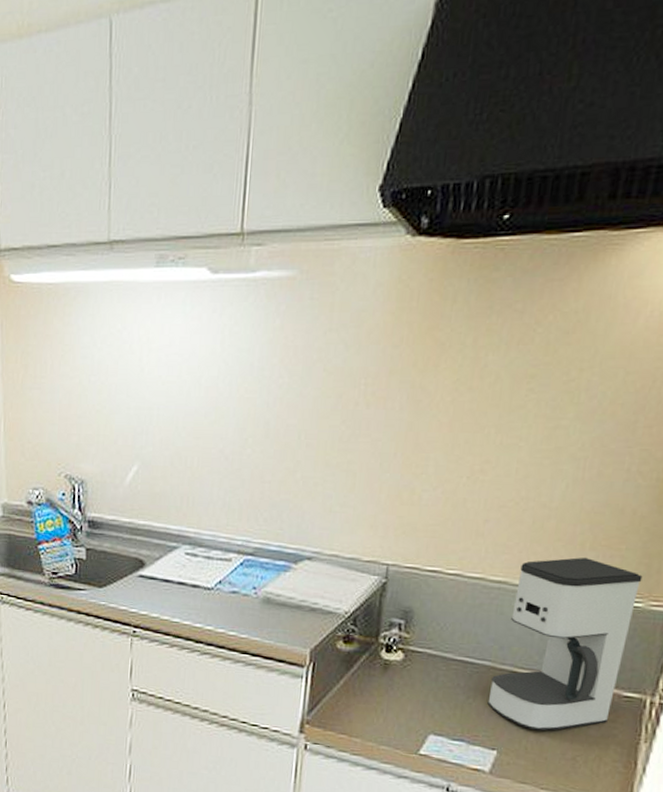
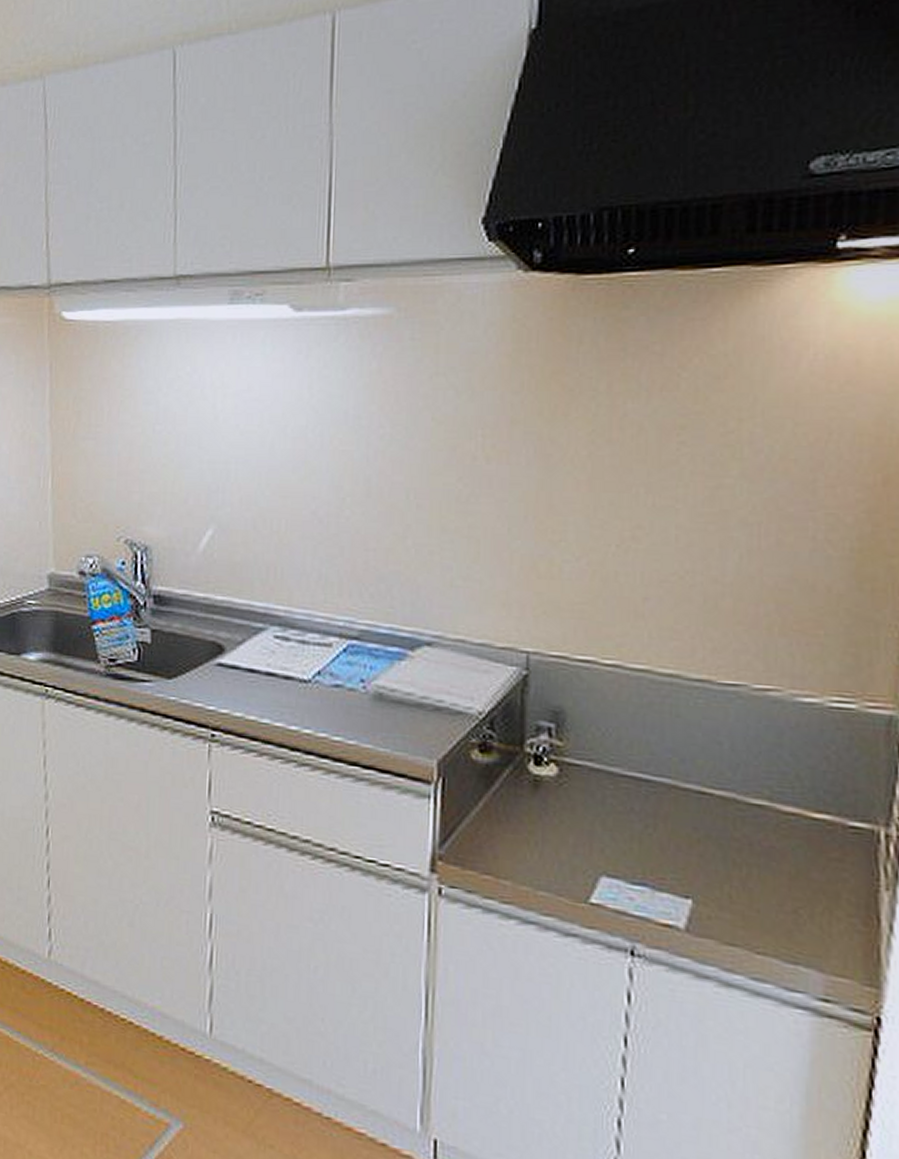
coffee maker: present [487,557,643,731] -> none [672,644,851,873]

